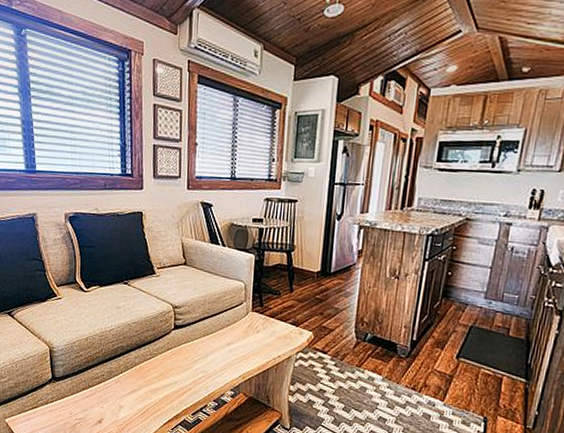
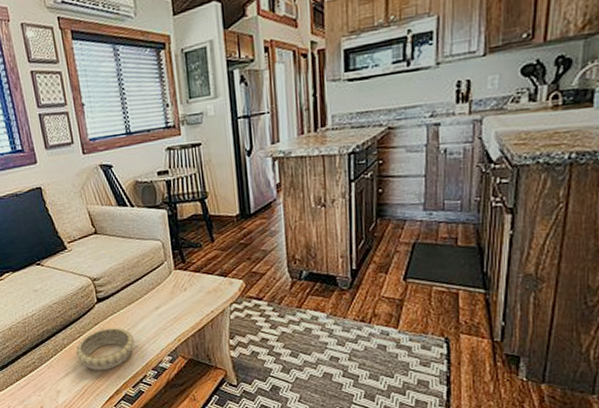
decorative bowl: none [144,354,203,394] -> present [75,327,135,371]

